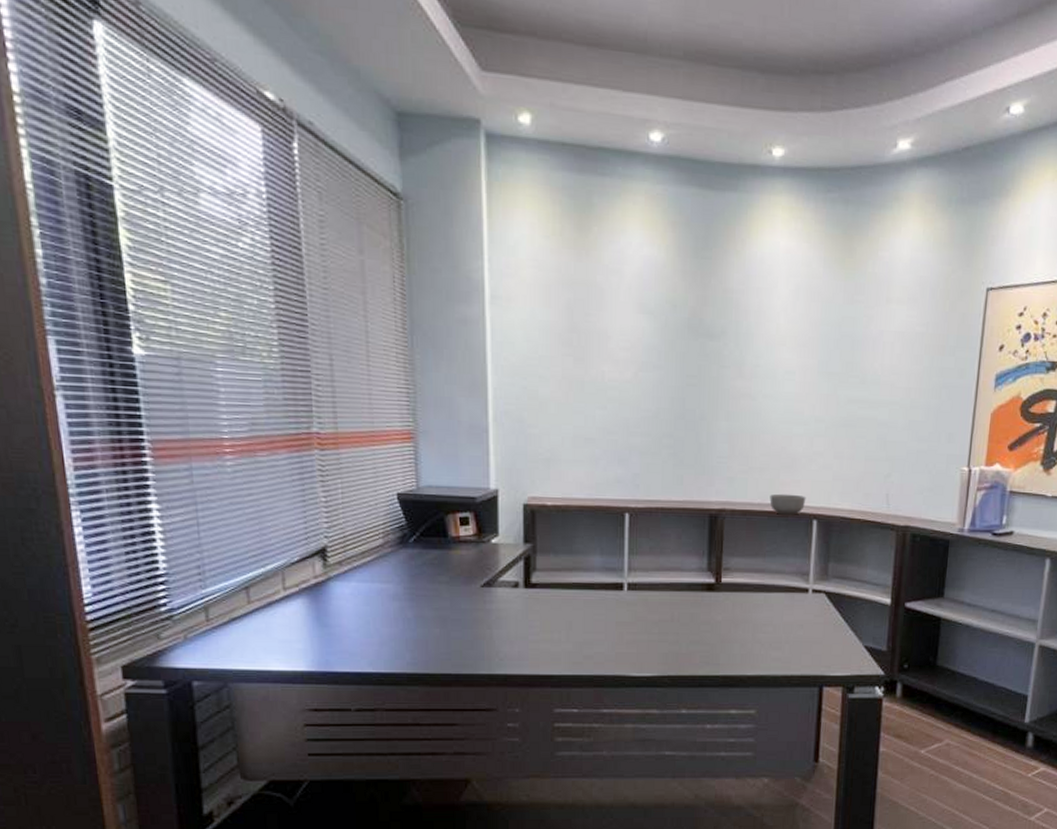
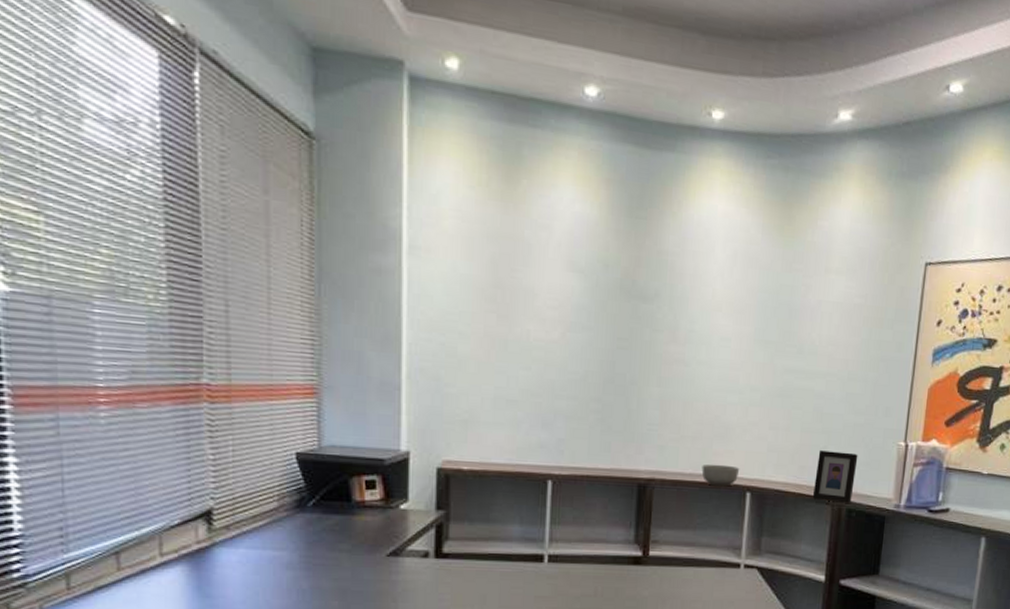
picture frame: none [877,478,922,528] -> present [812,450,858,503]

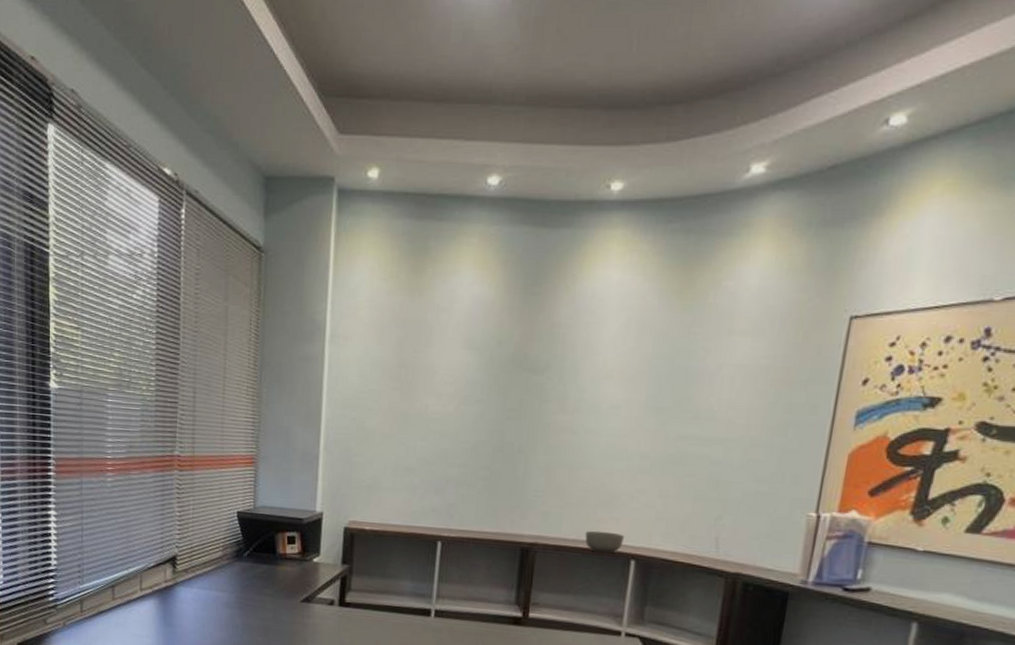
picture frame: present [812,450,858,503] -> none [703,520,759,576]

